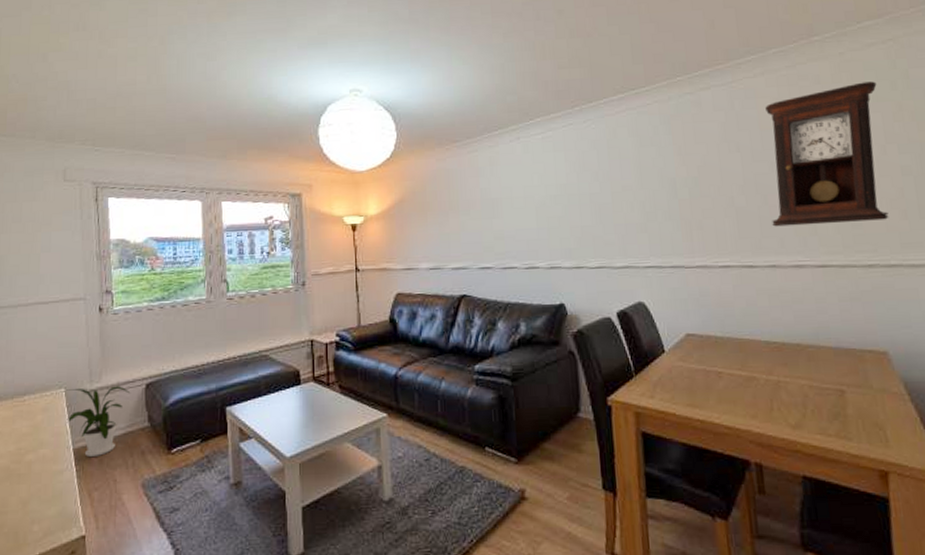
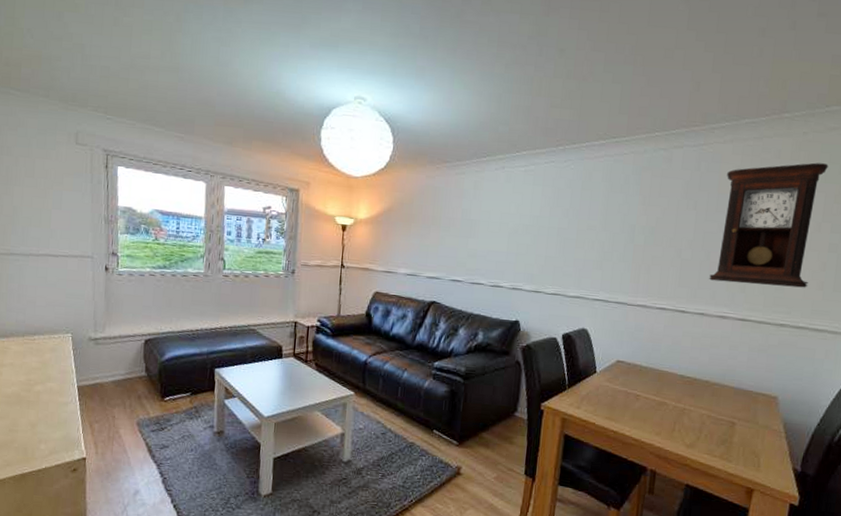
house plant: present [65,386,131,458] -> none [71,335,131,396]

